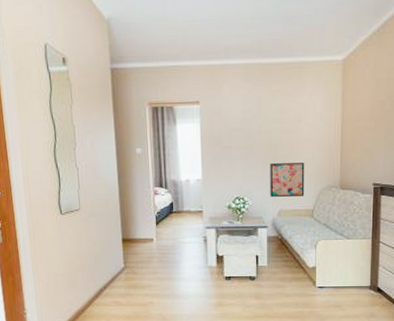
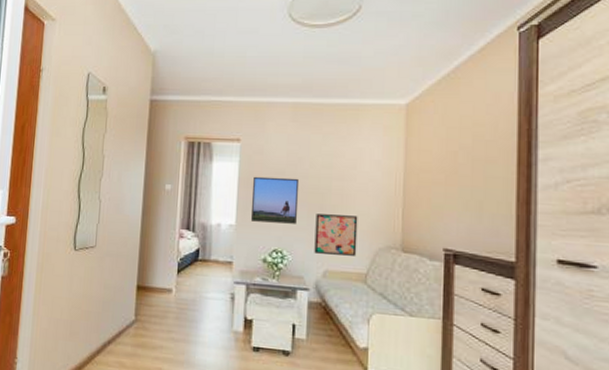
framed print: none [214,134,255,175] -> present [250,176,300,224]

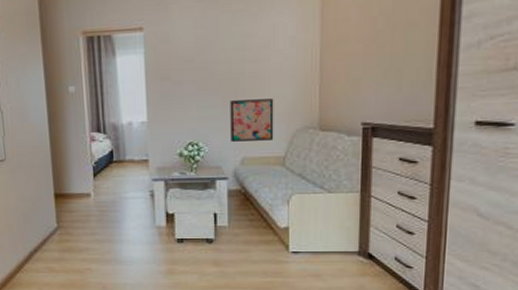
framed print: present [250,176,300,224] -> none [162,65,211,116]

